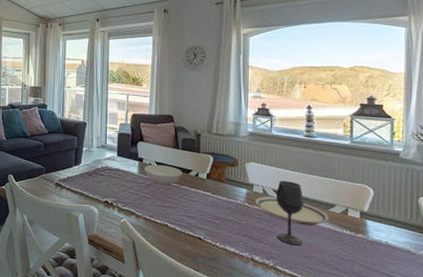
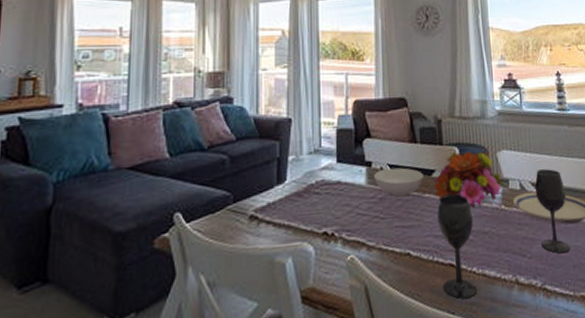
flower bouquet: none [190,158,249,201] -> present [433,151,504,208]
wine glass: none [191,188,220,263] -> present [437,194,477,299]

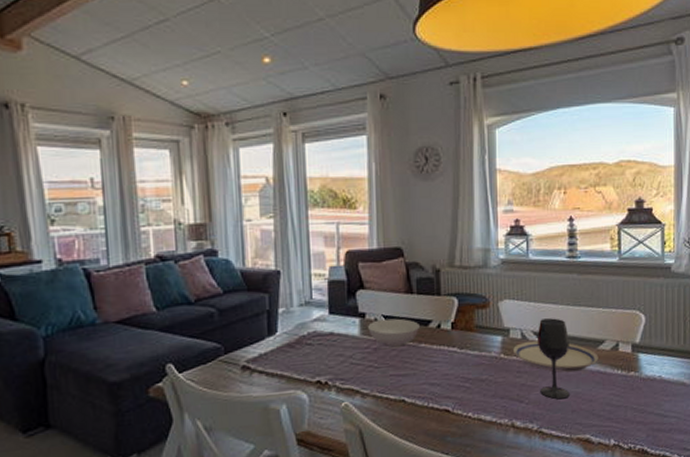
flower bouquet: present [433,151,504,208] -> none [430,301,505,357]
wine glass: present [437,194,477,299] -> none [433,343,472,441]

